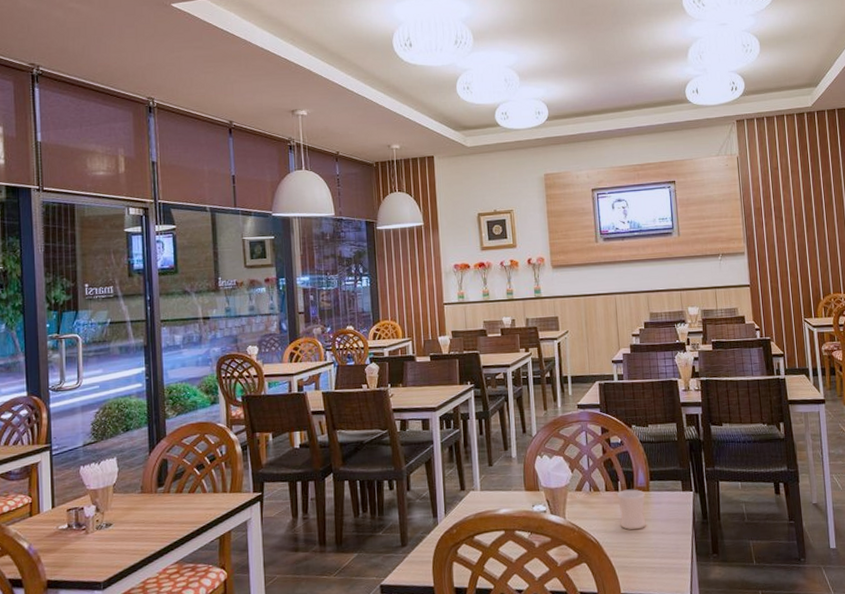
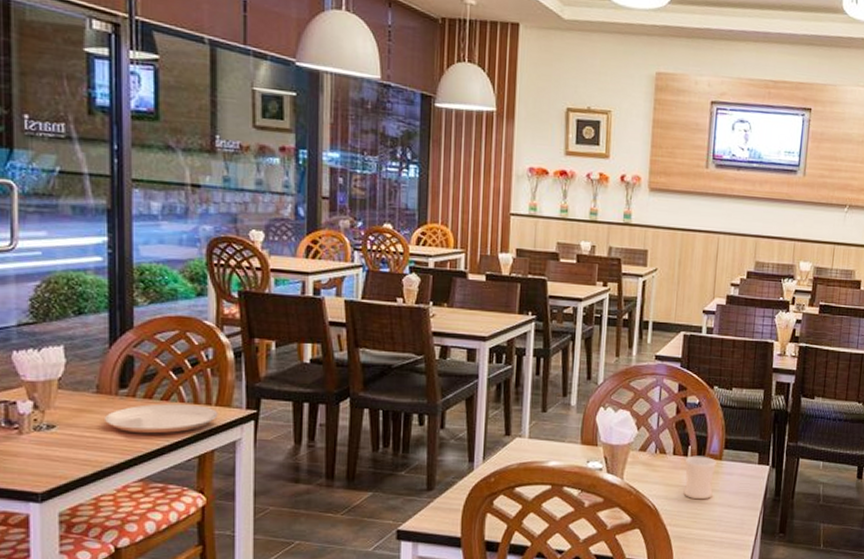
plate: none [147,493,232,523] -> present [103,403,218,434]

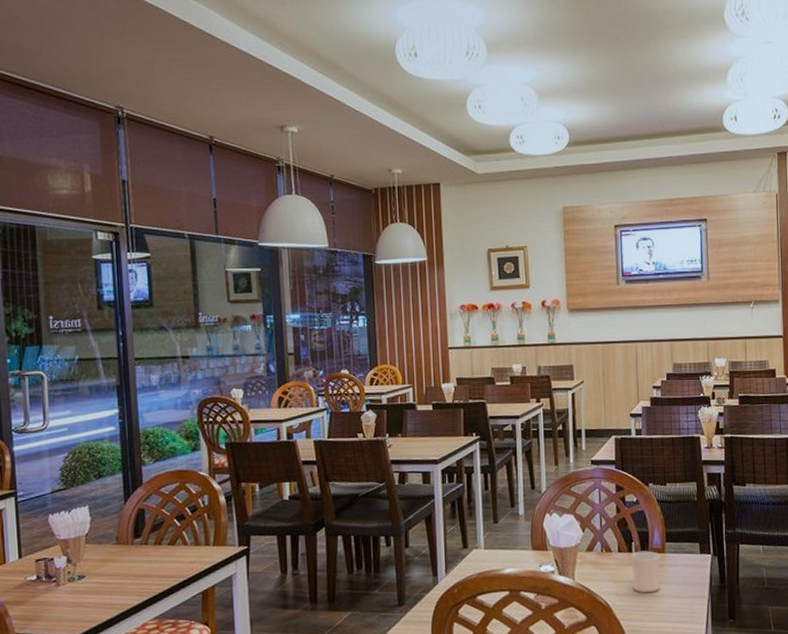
plate: present [103,403,218,434] -> none [123,546,216,577]

